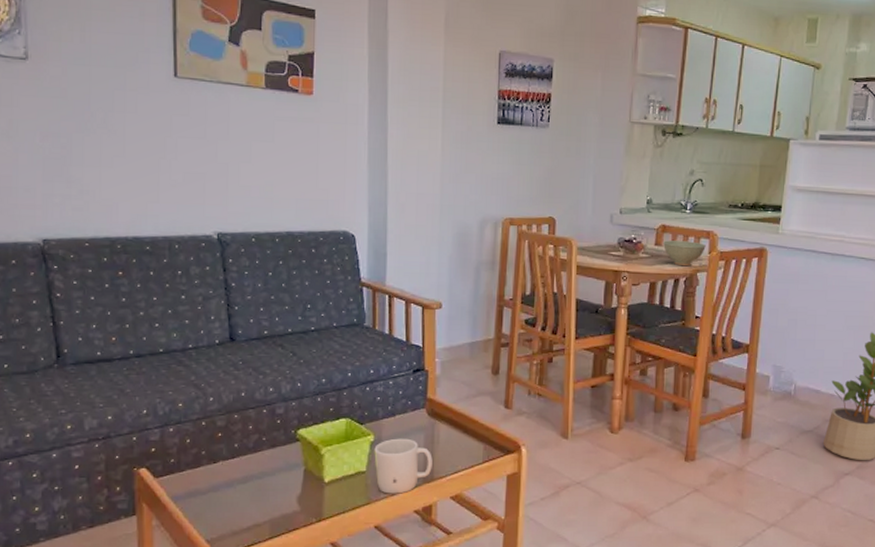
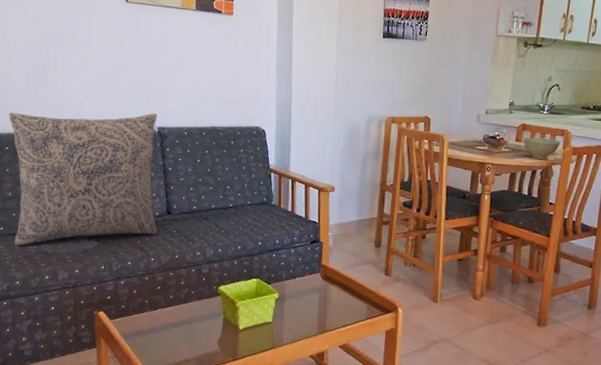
pillow: none [16,215,218,387] -> present [9,112,158,246]
mug: present [374,438,433,494] -> none [278,296,325,342]

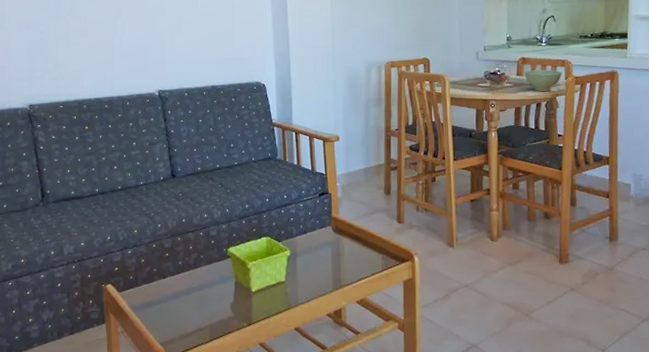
pillow: present [9,112,158,246] -> none [10,77,163,222]

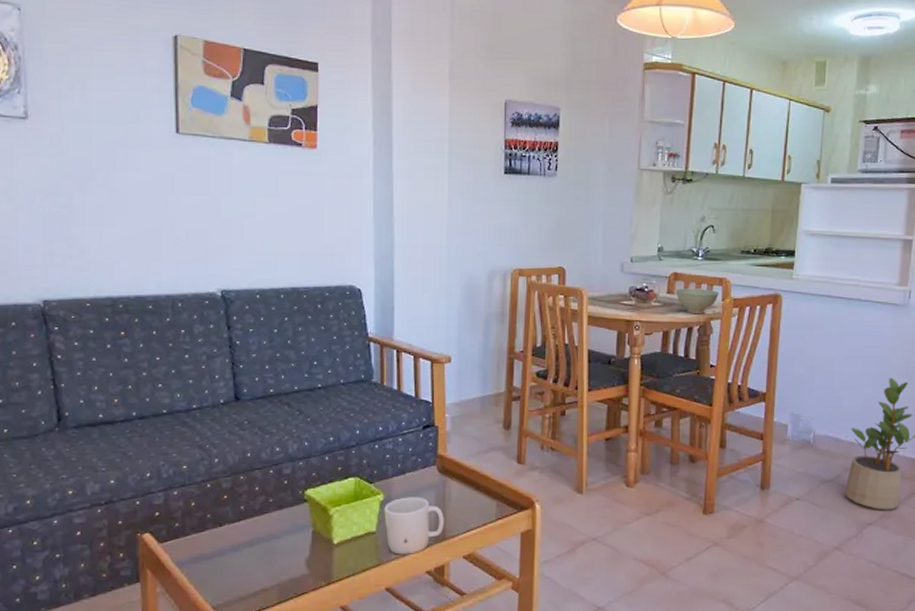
mug: none [291,252,340,300] -> present [384,497,444,555]

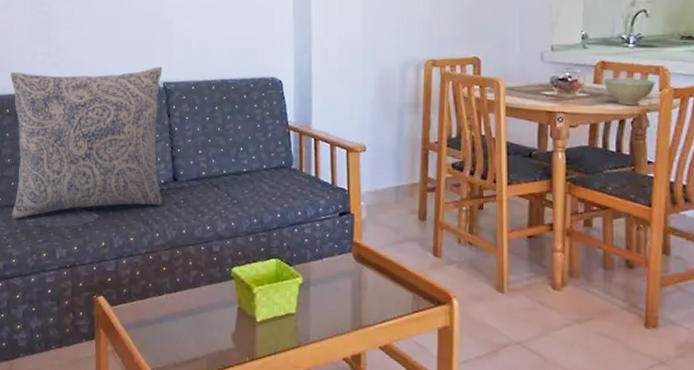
pillow: none [16,272,223,452] -> present [10,66,163,219]
mug: present [384,497,444,555] -> none [303,281,360,340]

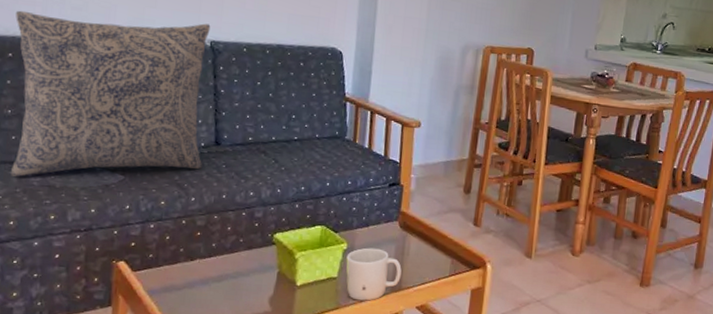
mug: none [303,281,360,340] -> present [346,247,402,301]
bowl: present [604,78,655,106] -> none [633,77,673,104]

